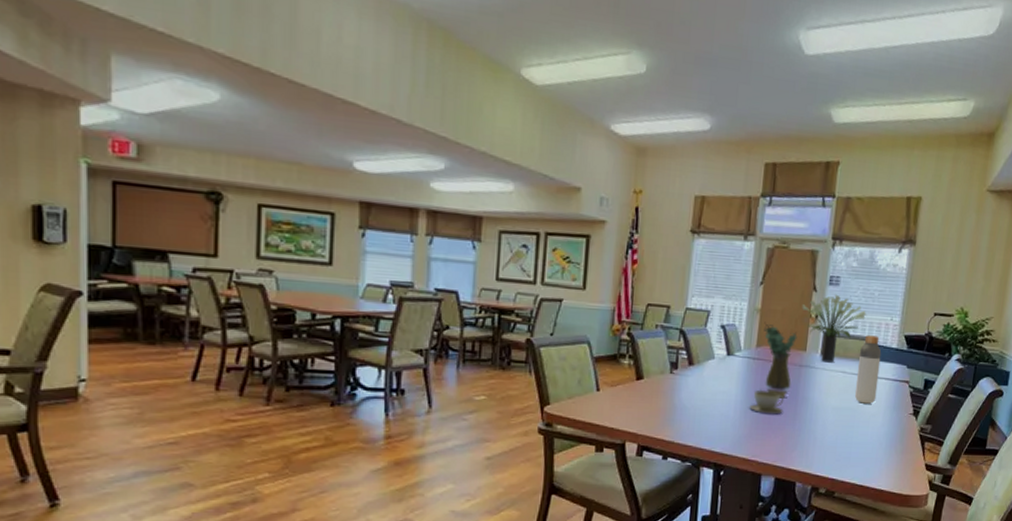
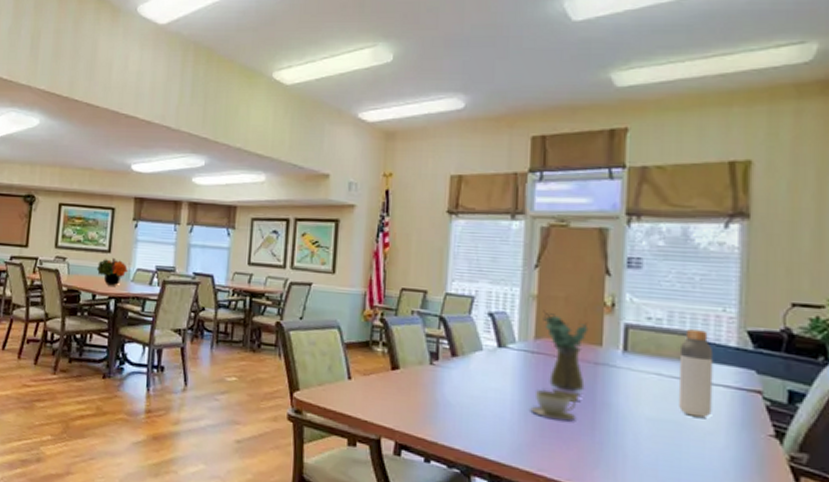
flower arrangement: none [314,272,355,304] -> present [96,258,128,286]
flower arrangement: present [802,294,867,363] -> none [592,279,686,362]

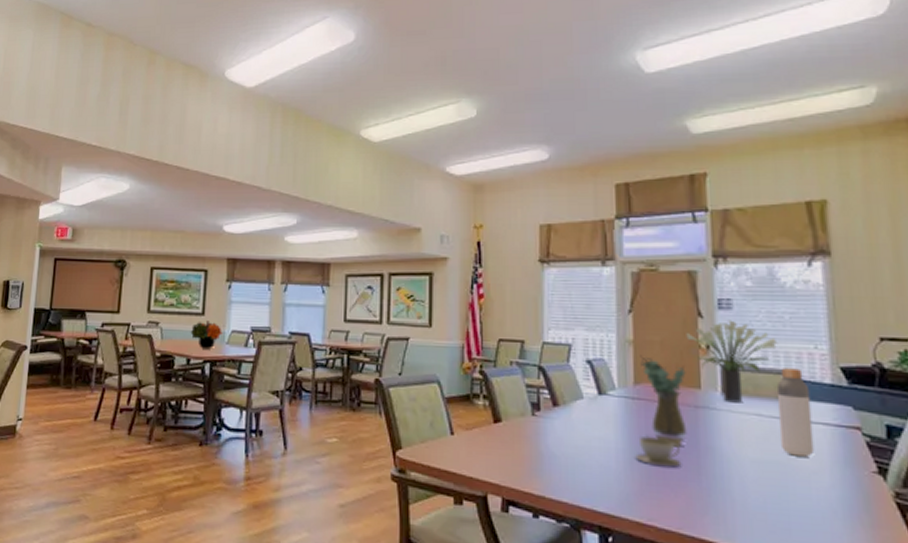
flower arrangement: none [592,279,686,362] -> present [686,320,778,403]

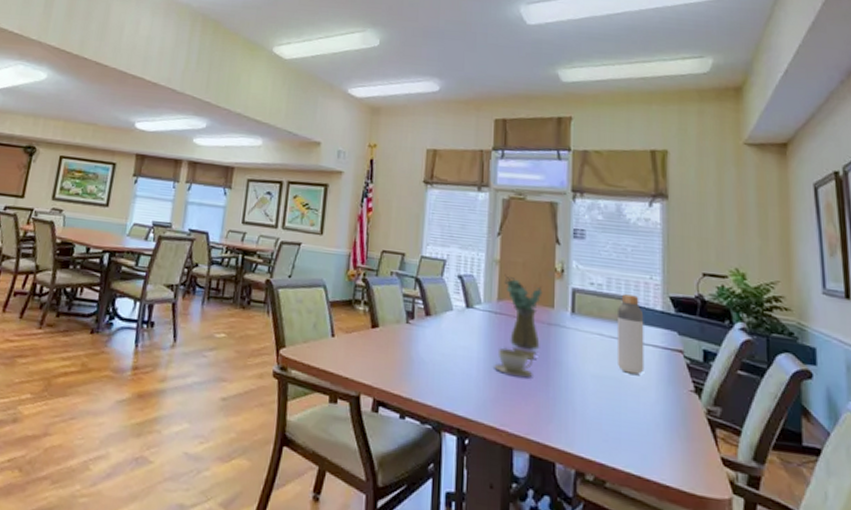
flower arrangement: present [190,321,222,349] -> none [92,212,125,240]
flower arrangement: present [686,320,778,403] -> none [545,248,621,323]

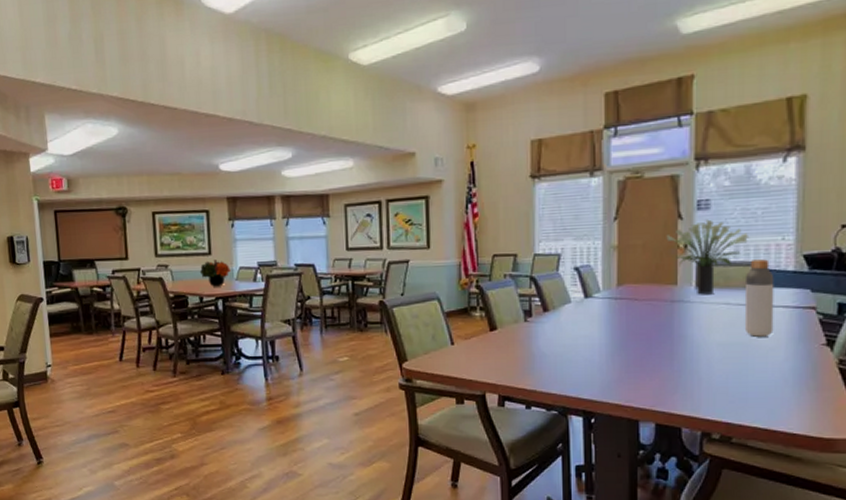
flower arrangement: none [92,212,125,240] -> present [199,260,231,287]
teacup: present [494,347,534,378] -> none [616,330,657,356]
vase: present [504,274,543,360] -> none [623,258,665,338]
flower arrangement: none [545,248,621,323] -> present [666,219,750,295]

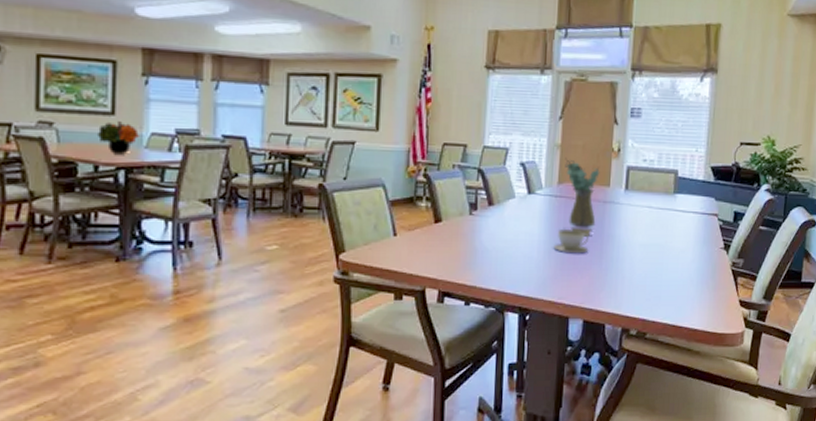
teacup: none [616,330,657,356] -> present [553,228,590,254]
vase: none [623,258,665,338] -> present [565,157,600,237]
flower arrangement: present [666,219,750,295] -> none [603,127,671,198]
bottle: present [744,259,774,337] -> none [662,168,688,239]

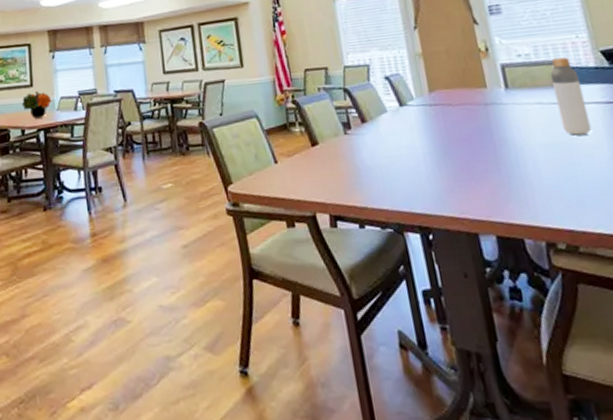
teacup: present [553,228,590,254] -> none [440,137,482,163]
vase: present [565,157,600,237] -> none [430,65,482,144]
bottle: none [662,168,688,239] -> present [550,57,592,136]

